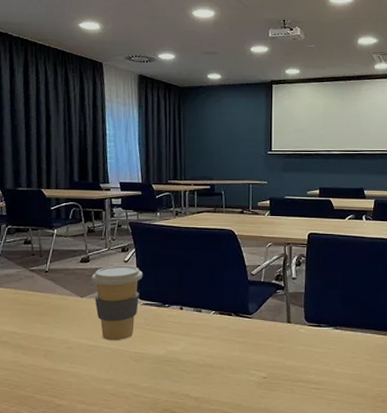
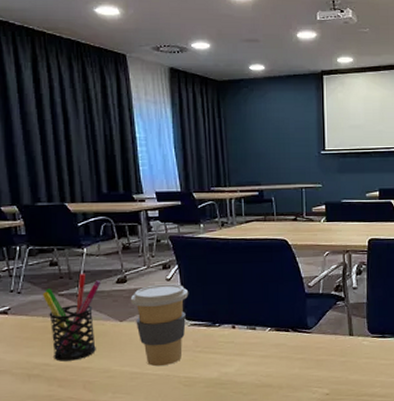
pen holder: none [15,251,67,331] -> present [42,273,101,361]

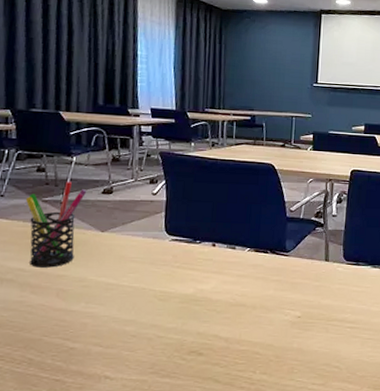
coffee cup: present [130,284,188,367] -> none [114,198,172,279]

